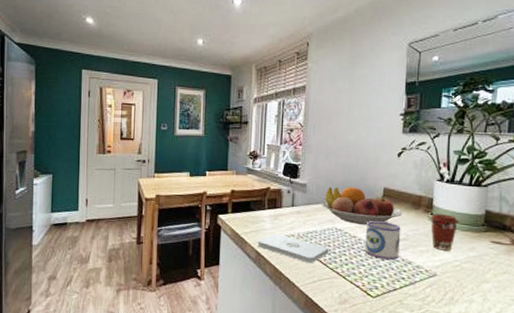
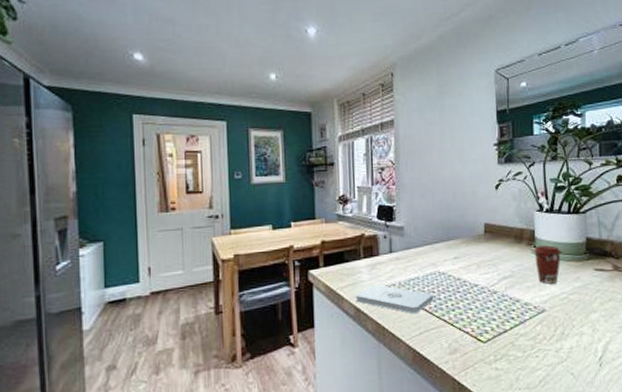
fruit bowl: present [321,187,403,225] -> none [421,225,506,266]
mug: present [364,220,401,260] -> none [469,259,506,300]

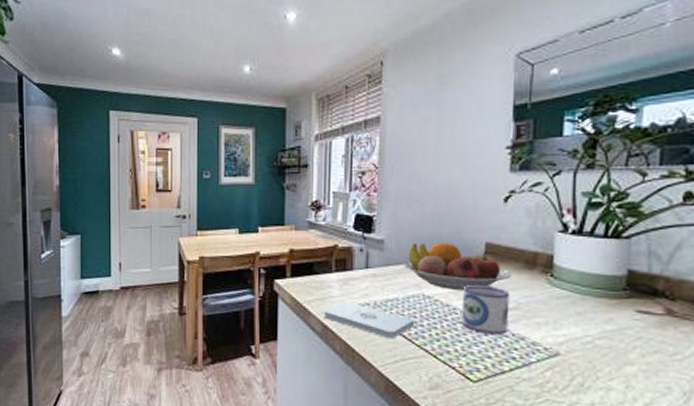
fruit bowl: none [421,225,506,266] -> present [403,242,512,290]
mug: none [469,259,506,300] -> present [461,284,510,334]
coffee cup: present [533,245,562,284] -> none [549,275,591,323]

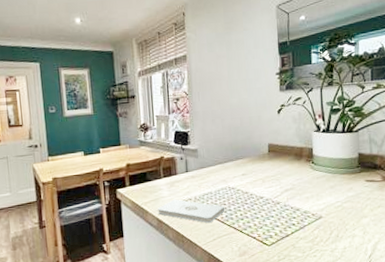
fruit bowl: present [403,242,512,290] -> none [213,146,288,181]
mug: present [461,284,510,334] -> none [255,175,288,210]

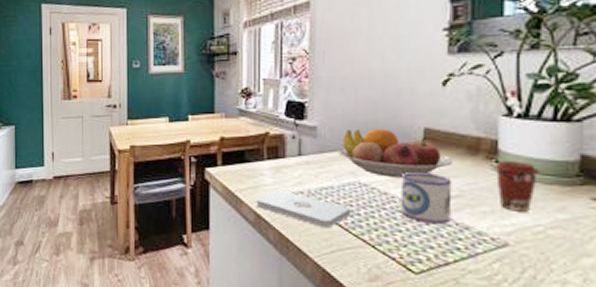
fruit bowl: none [213,146,288,181] -> present [337,128,454,177]
mug: none [255,175,288,210] -> present [400,171,452,224]
coffee cup: none [311,161,337,195] -> present [494,161,540,212]

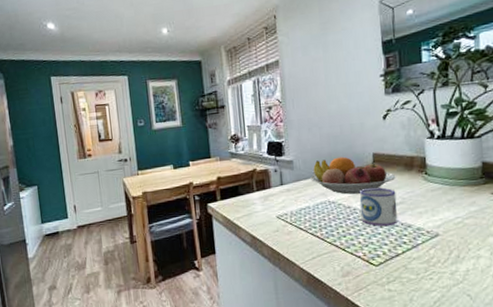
notepad: present [256,189,351,229] -> none [251,214,325,241]
coffee cup: present [494,161,540,212] -> none [424,171,456,209]

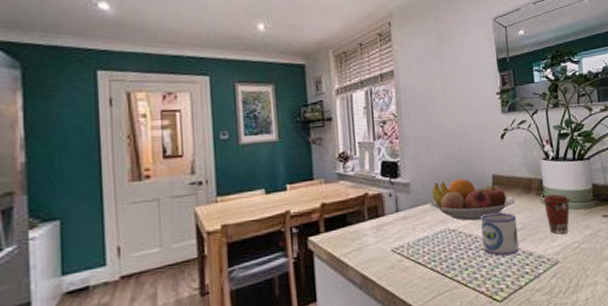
coffee cup: none [424,171,456,209] -> present [542,194,571,234]

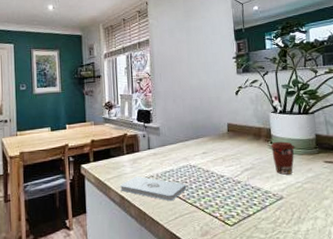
notepad: none [361,247,446,278] -> present [120,176,187,202]
fruit bowl: present [429,178,516,221] -> none [174,125,247,160]
mug: present [480,212,519,256] -> none [216,153,248,189]

